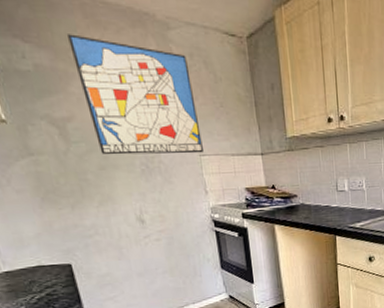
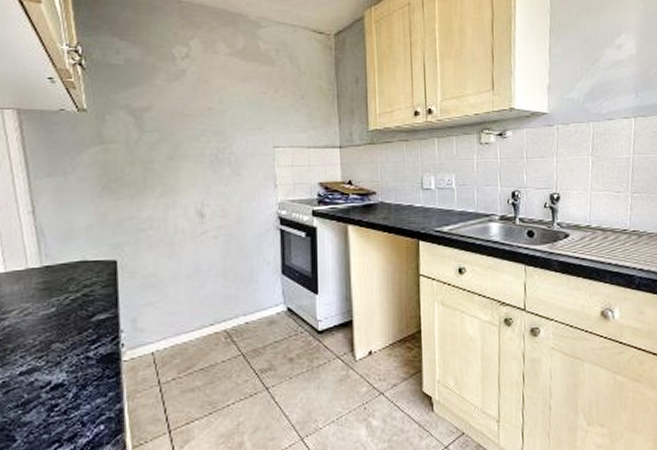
wall art: present [68,34,203,155] -> none [162,33,278,145]

